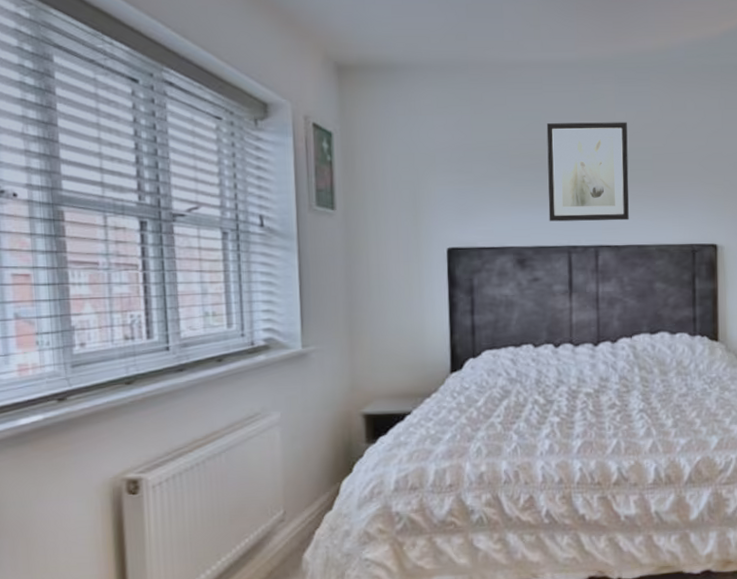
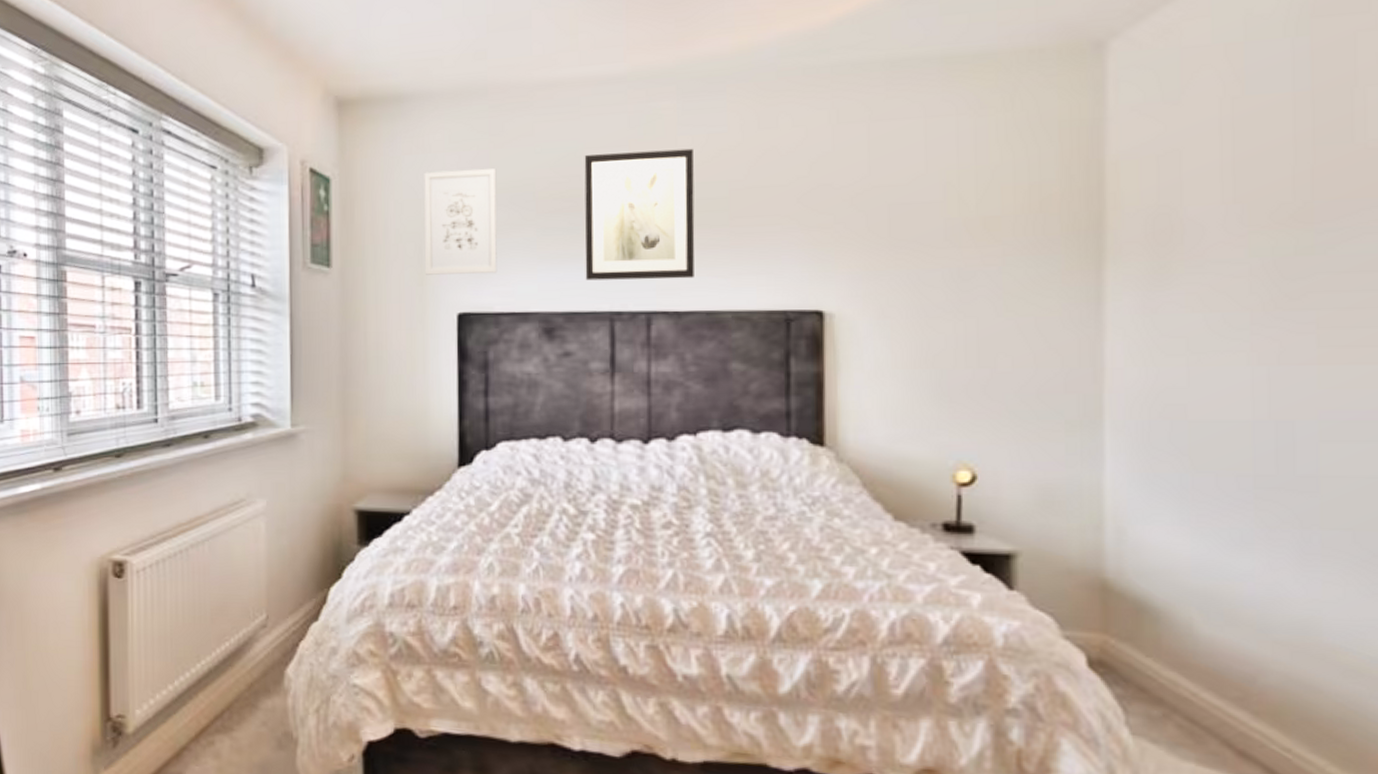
wall art: none [416,130,479,217] -> present [424,167,497,275]

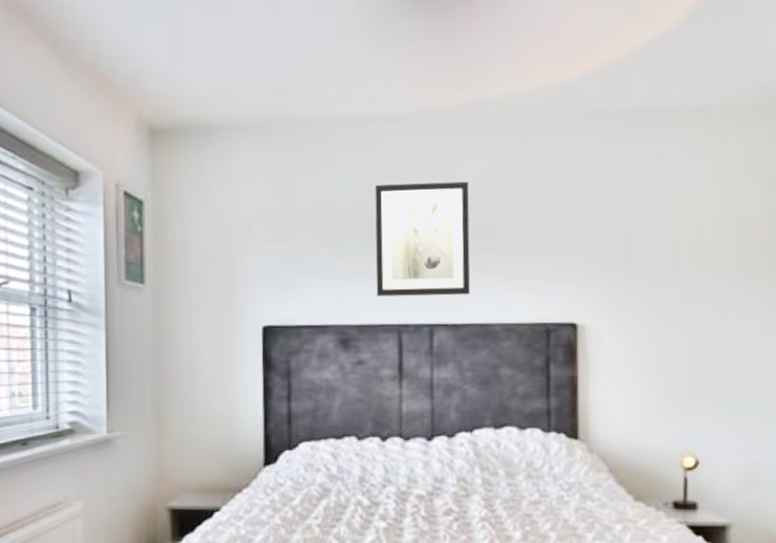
wall art: present [424,167,497,275] -> none [231,194,298,291]

